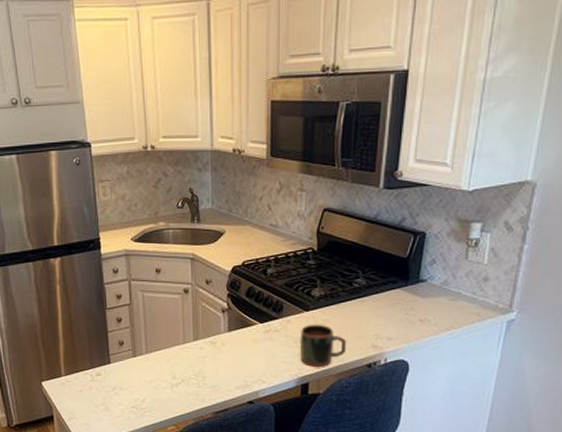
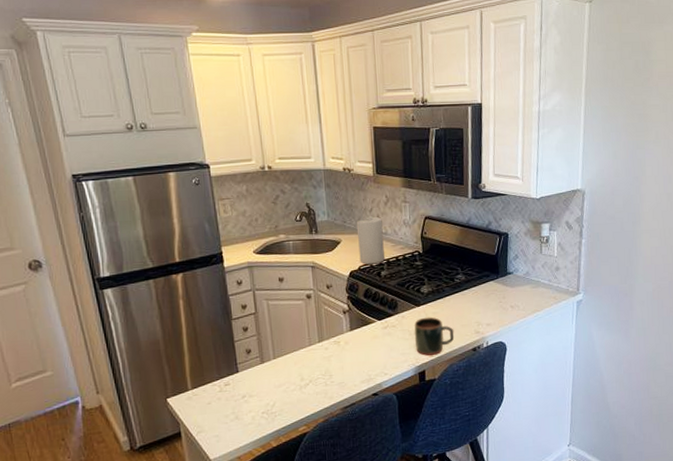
paper towel holder: none [243,206,273,260] -> present [356,216,385,265]

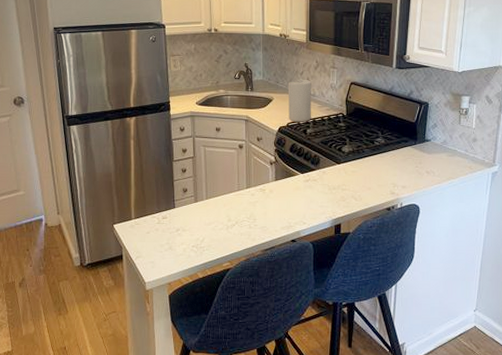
mug: present [413,316,455,356] -> none [333,174,371,211]

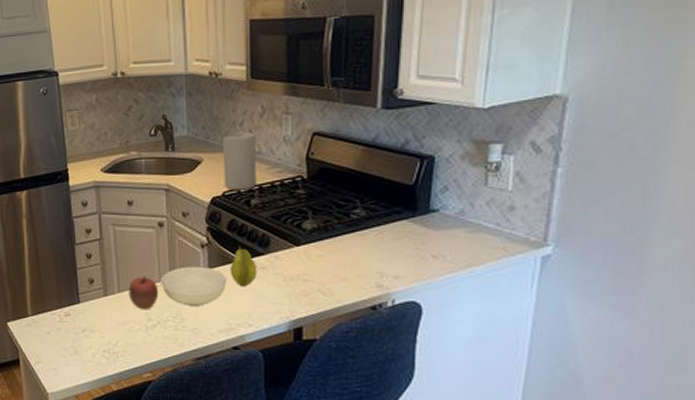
apple: none [214,186,238,213] -> present [128,276,159,310]
bowl: none [239,179,289,209] -> present [160,266,227,306]
fruit: none [291,163,310,194] -> present [230,245,257,287]

